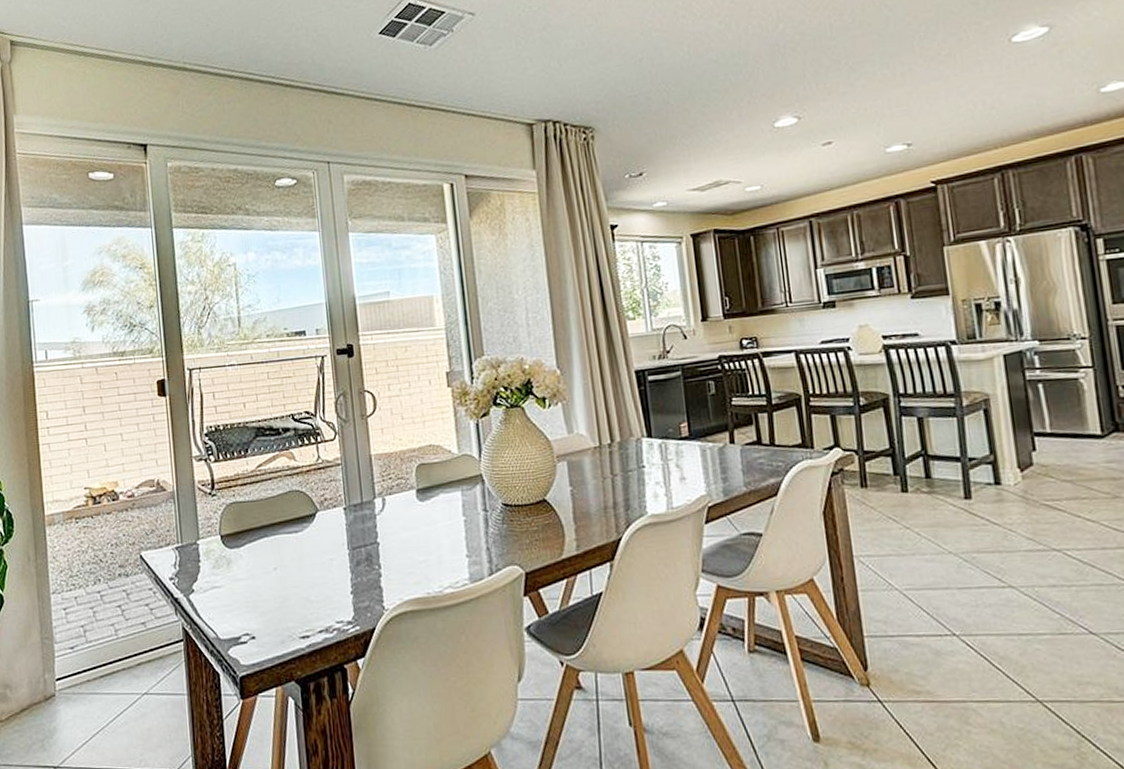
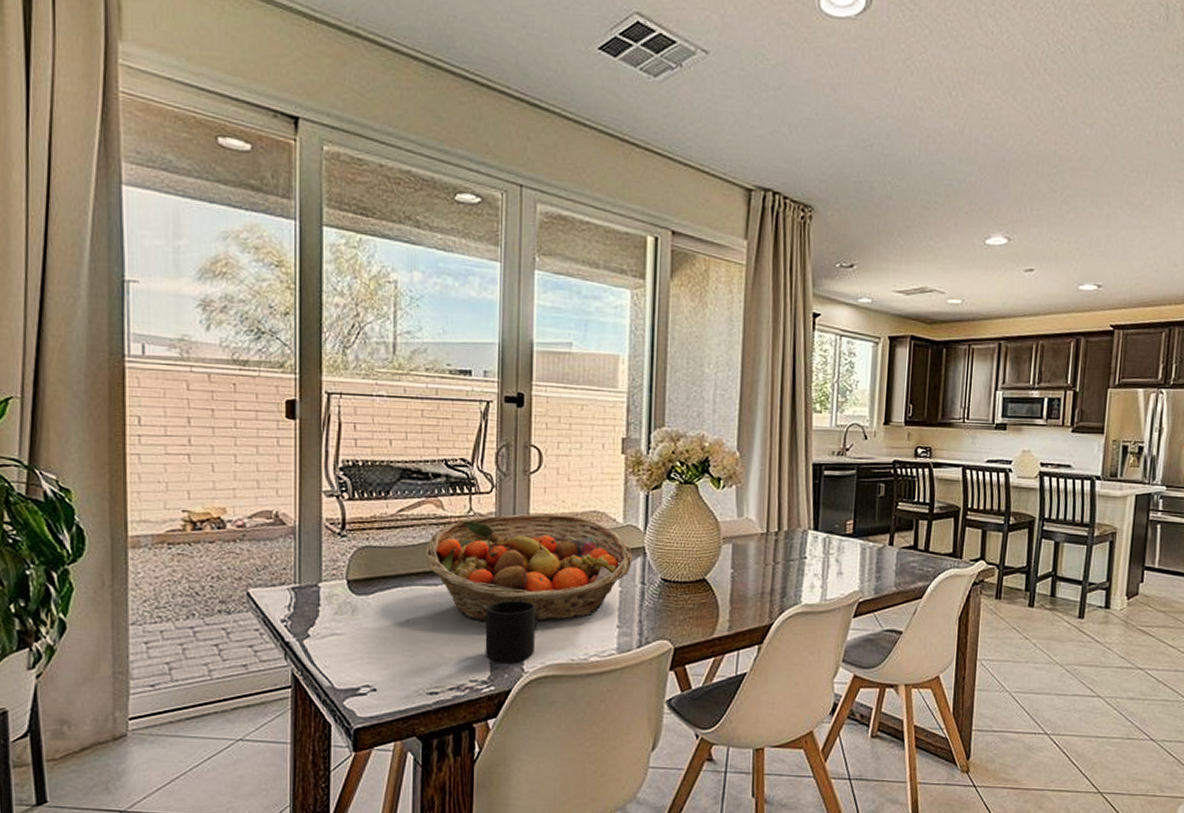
fruit basket: none [284,451,473,564] -> present [426,513,633,622]
mug: none [343,539,392,602] -> present [485,600,538,662]

